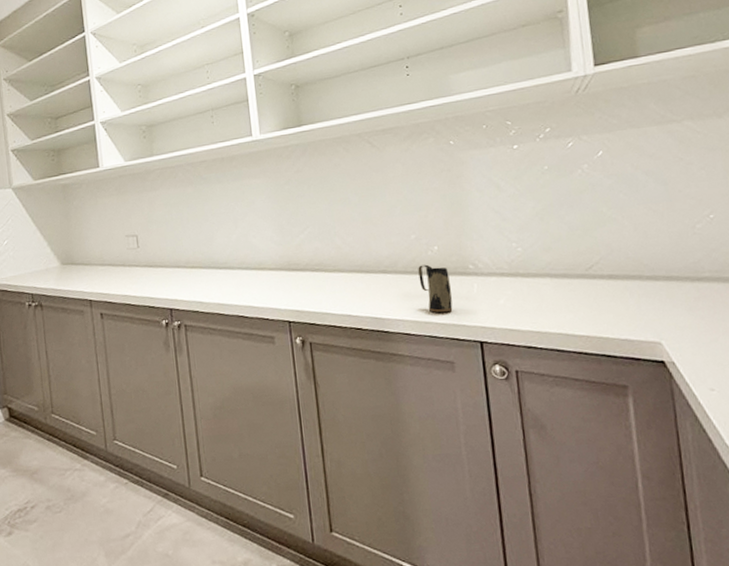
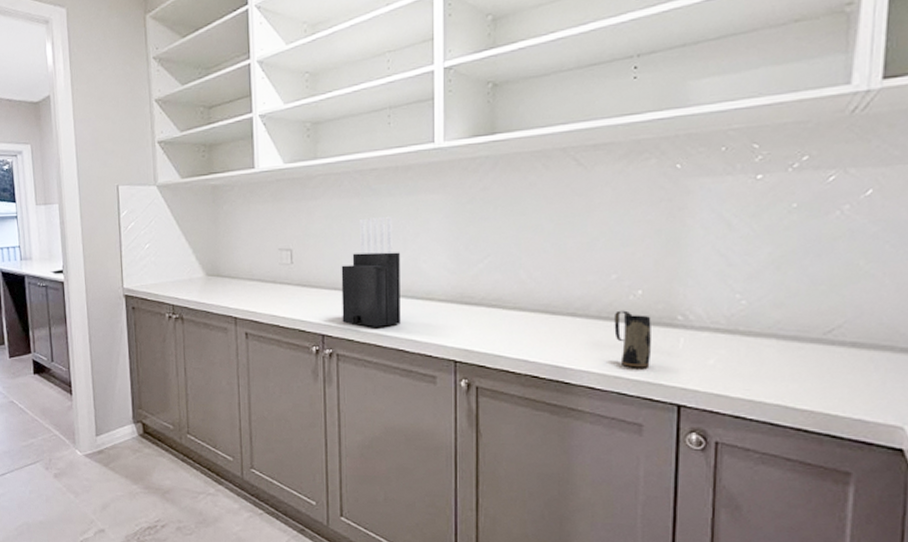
knife block: none [182,199,239,298] -> present [341,215,401,327]

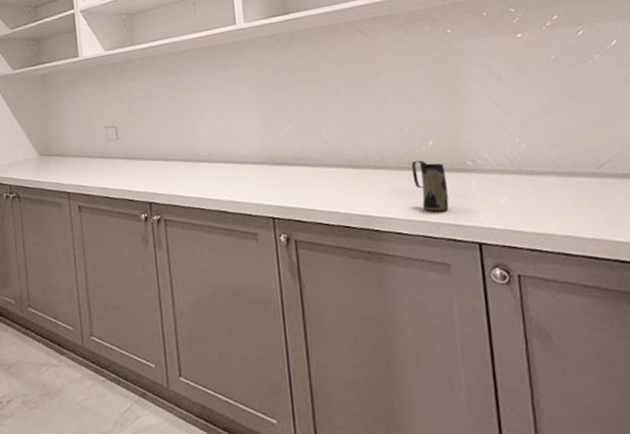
knife block: present [341,215,401,327] -> none [162,90,220,192]

